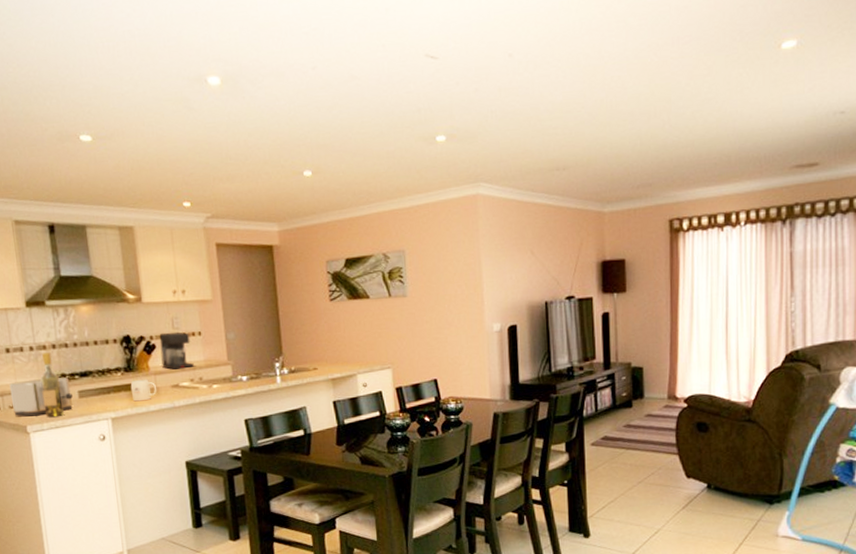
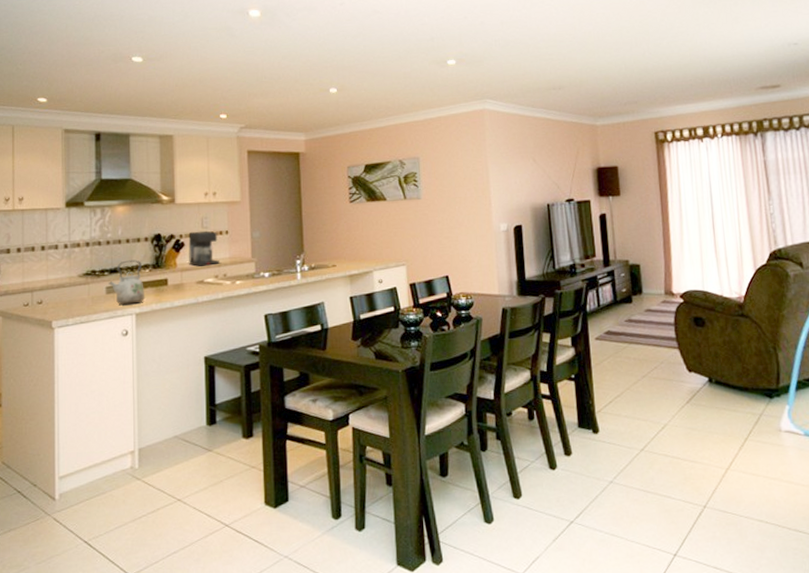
toaster: present [9,377,73,417] -> none [40,274,100,312]
bottle: present [40,352,64,418] -> none [71,250,90,313]
kettle: none [80,362,120,410] -> present [108,260,146,305]
mug: present [130,379,158,402] -> none [157,275,183,297]

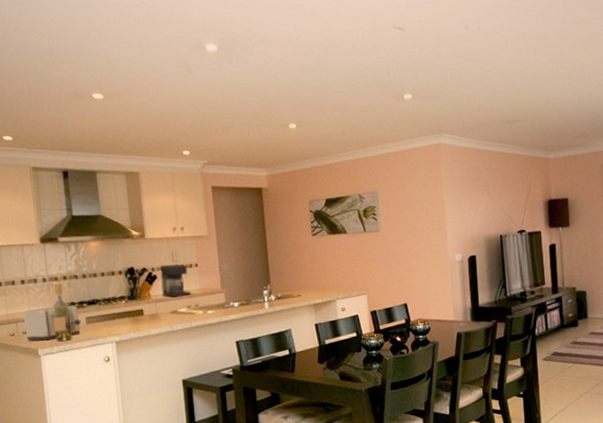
toaster: none [40,274,100,312] -> present [23,305,81,341]
bottle: none [71,250,90,313] -> present [52,283,72,342]
kettle: present [108,260,146,305] -> none [87,292,124,334]

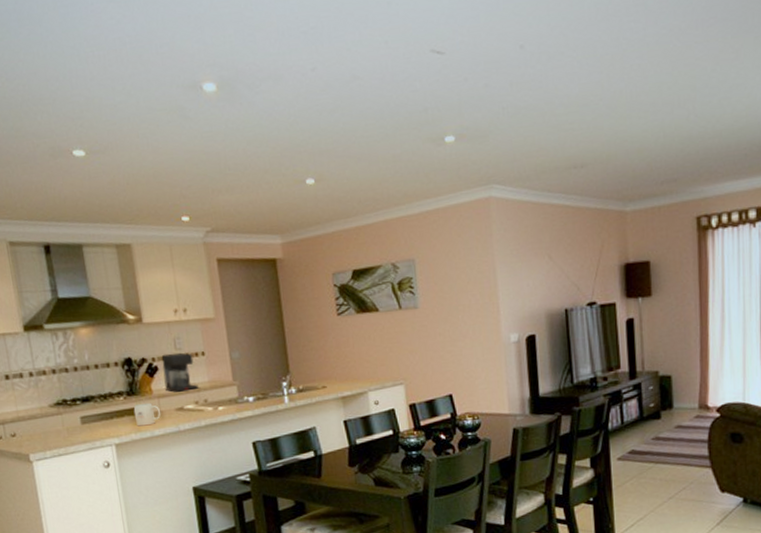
toaster: present [23,305,81,341] -> none [10,403,75,445]
bottle: present [52,283,72,342] -> none [41,378,67,446]
mug: none [133,306,158,327] -> present [133,402,162,427]

